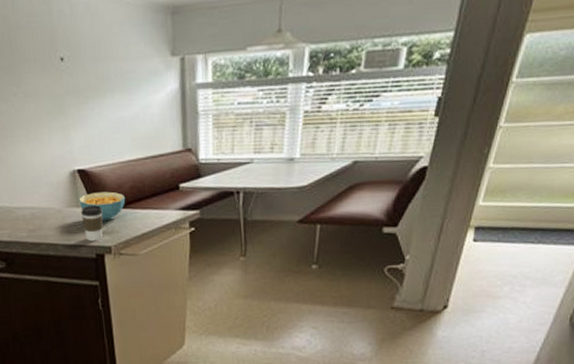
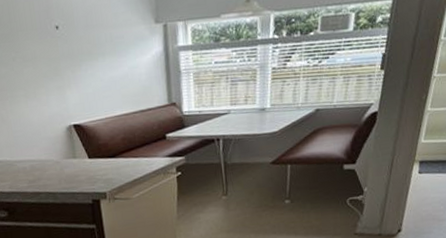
cereal bowl: present [79,191,126,221] -> none [75,143,118,169]
coffee cup: present [81,205,103,242] -> none [77,156,98,189]

